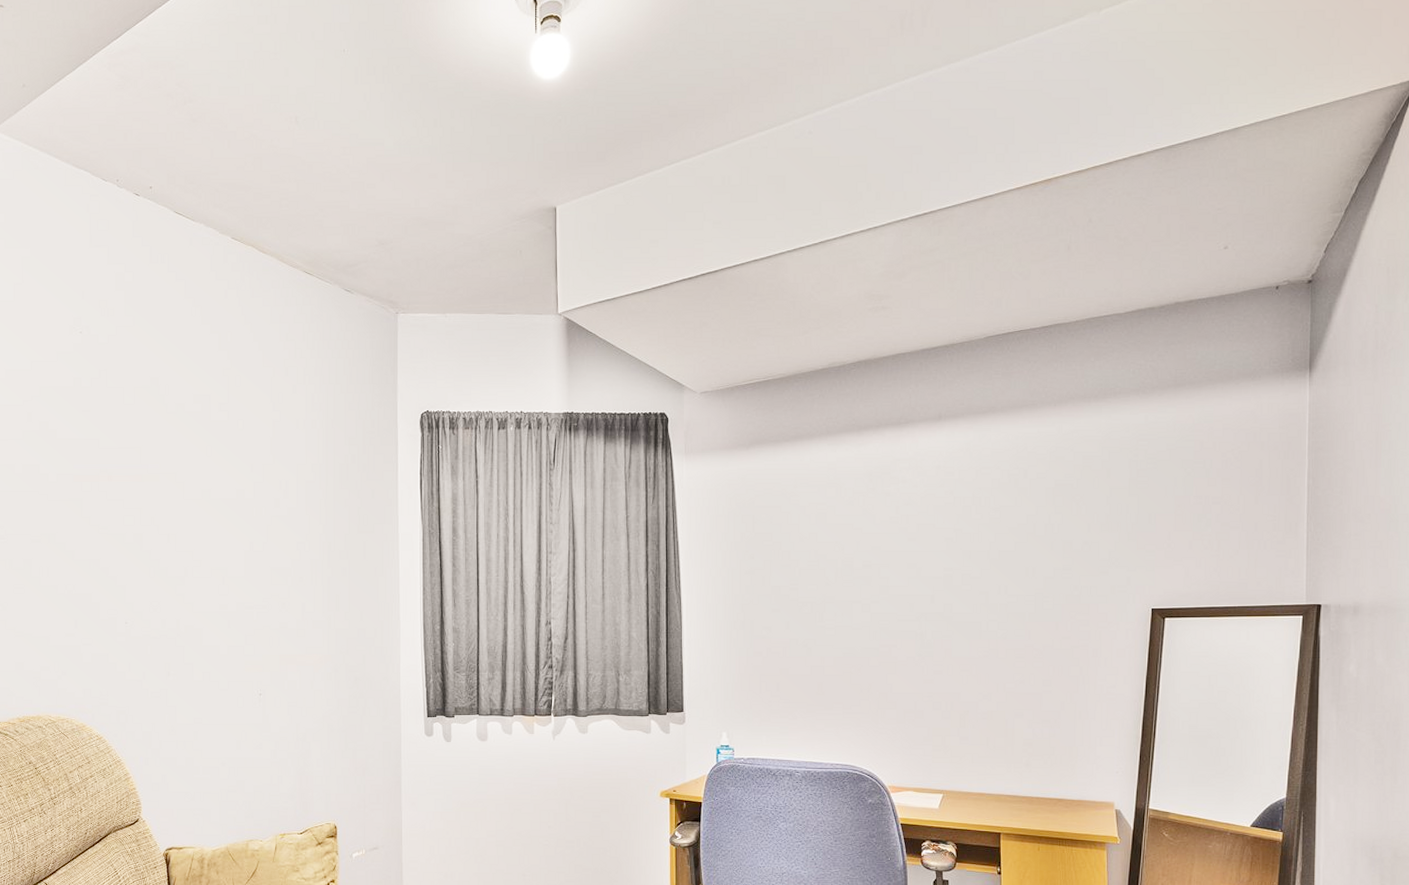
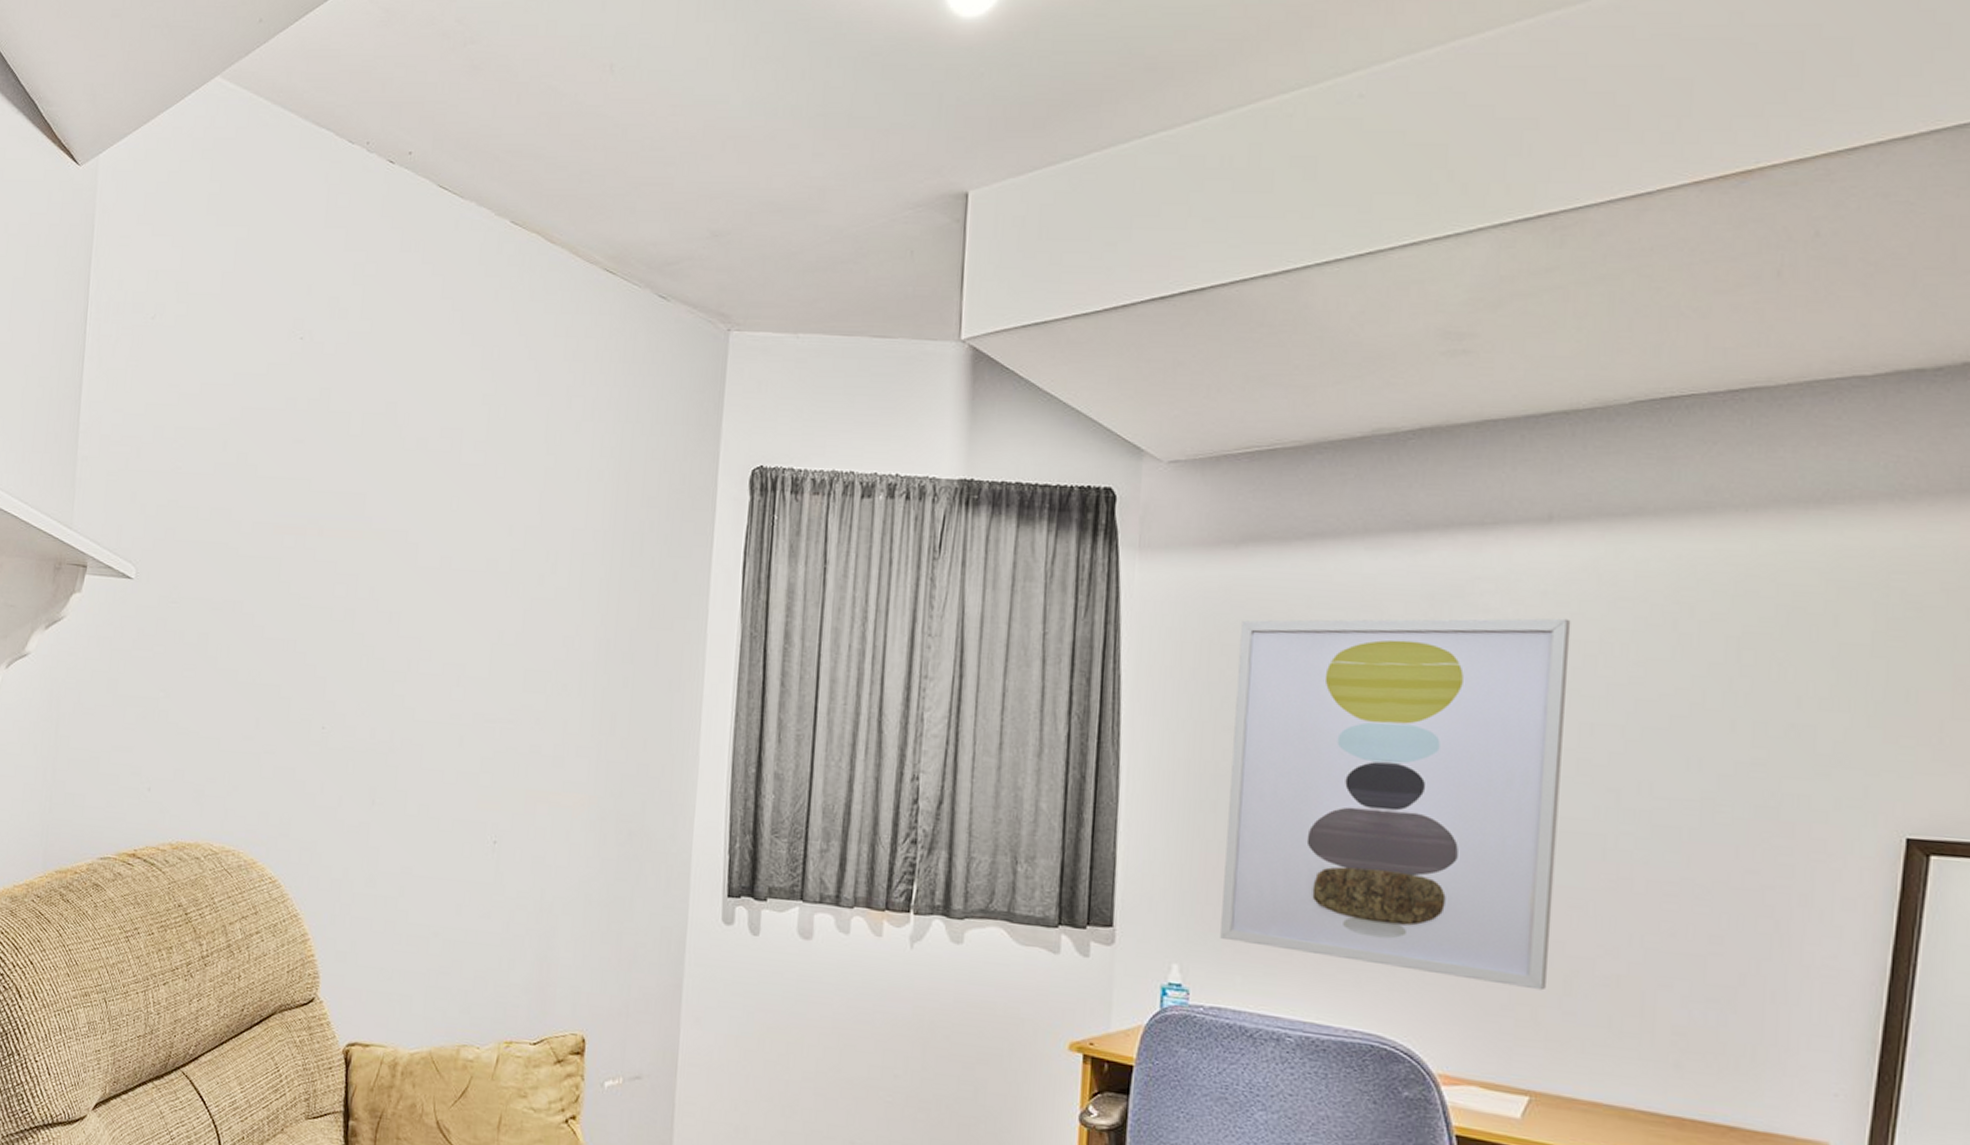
wall art: none [751,483,955,726] -> present [1220,618,1571,991]

